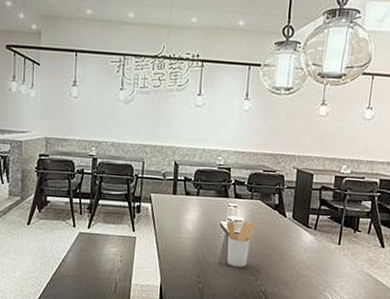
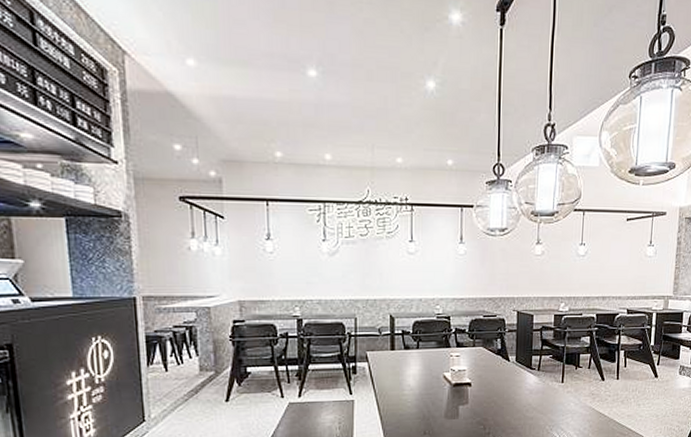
utensil holder: present [227,220,255,267] -> none [451,369,480,418]

